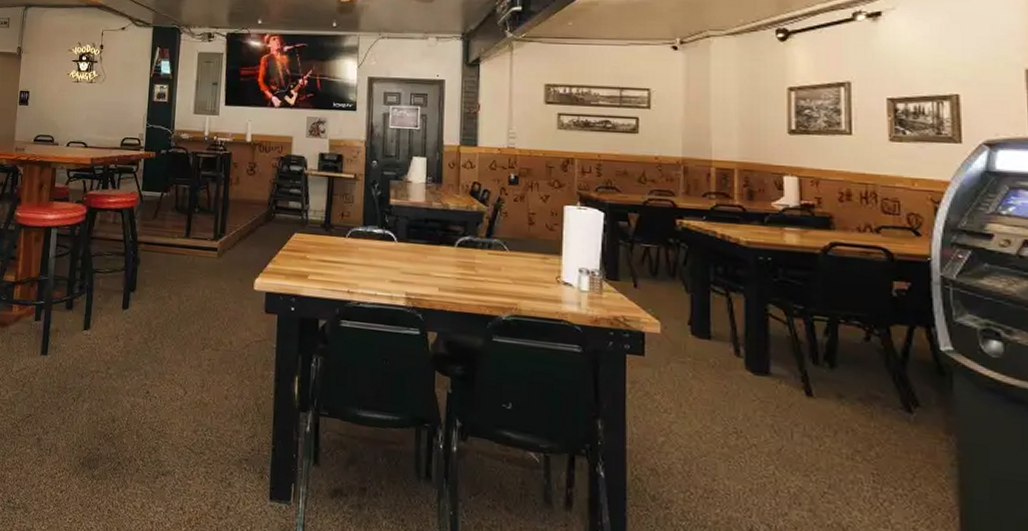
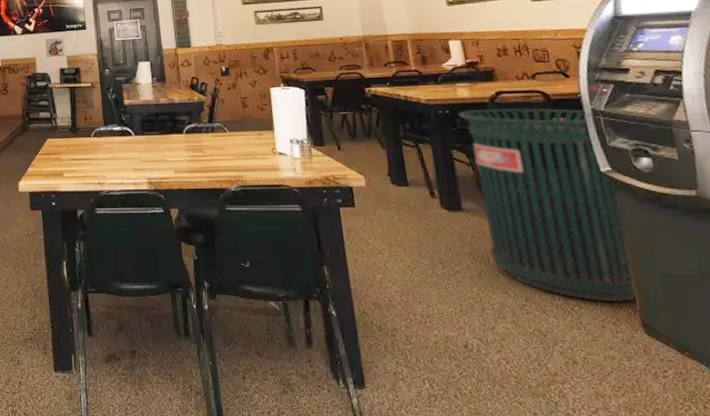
trash can: none [781,260,962,504] -> present [457,108,638,303]

